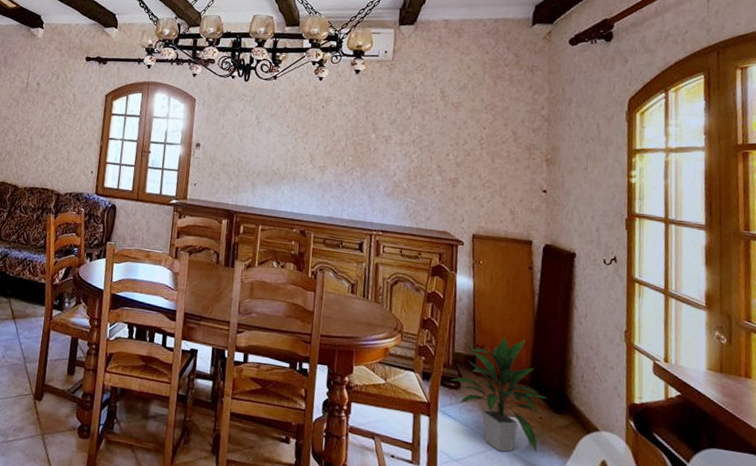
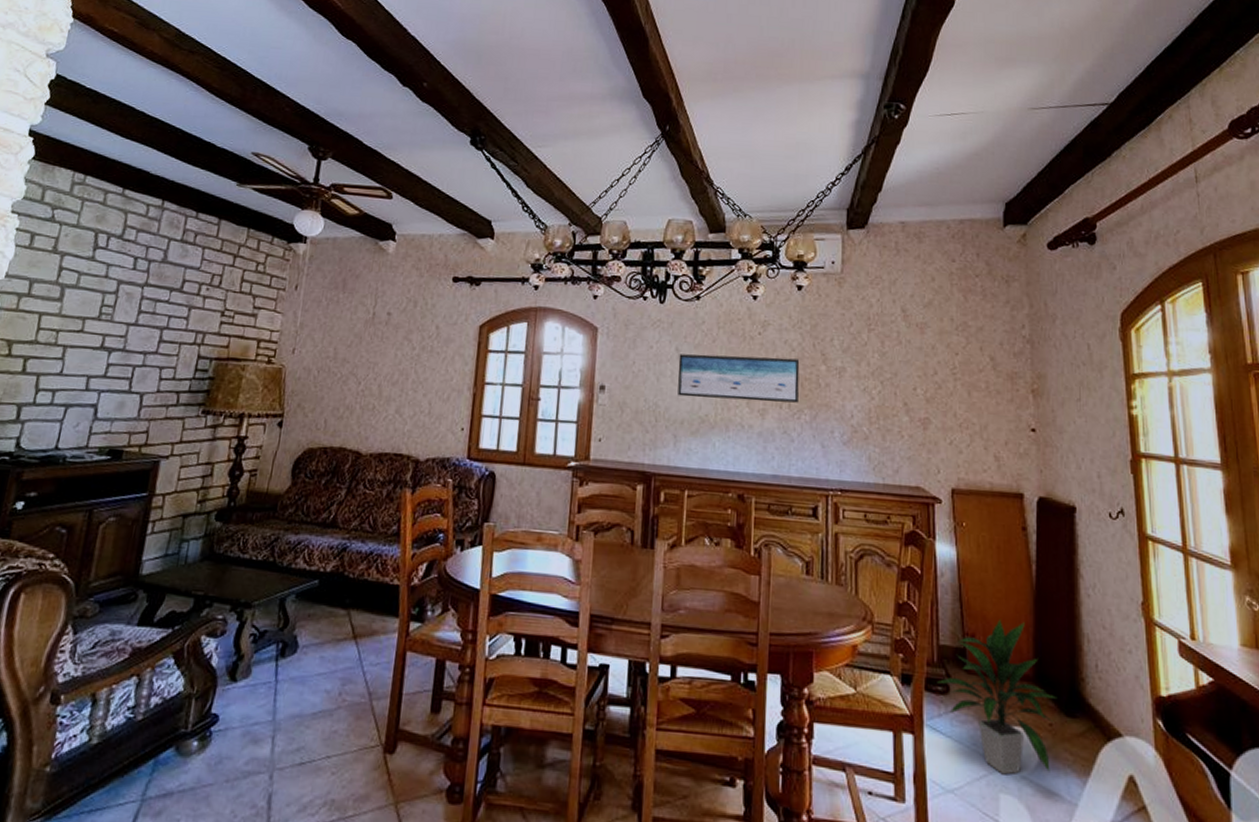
wall art: none [256,121,355,162] -> present [677,354,800,403]

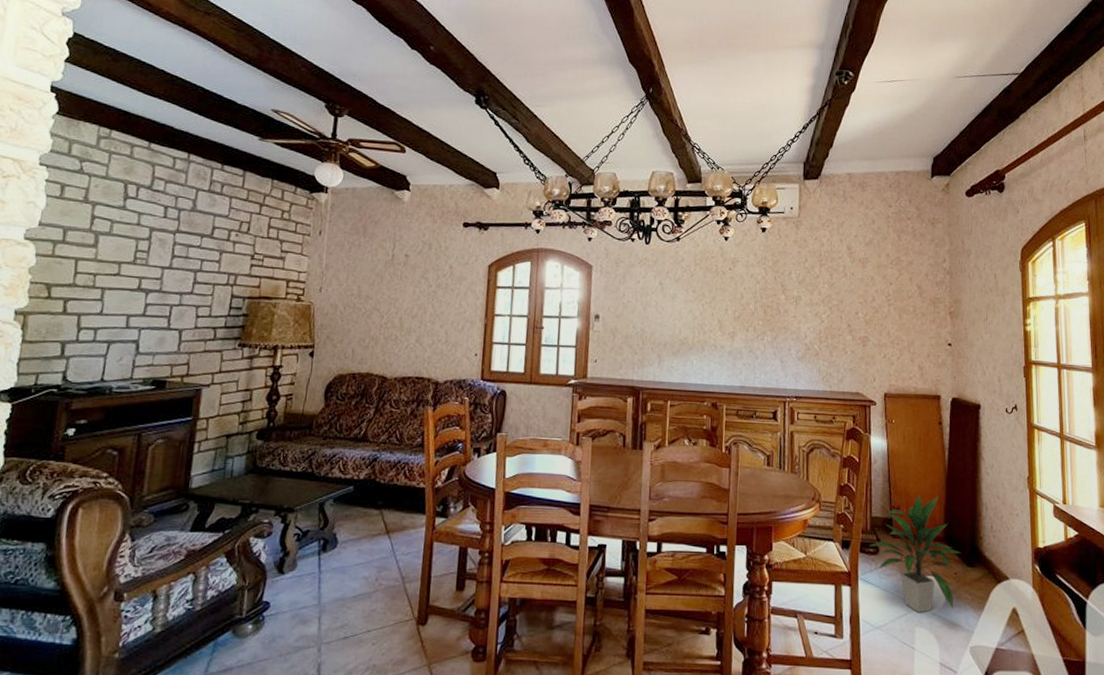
wall art: present [677,354,800,403] -> none [661,287,764,327]

